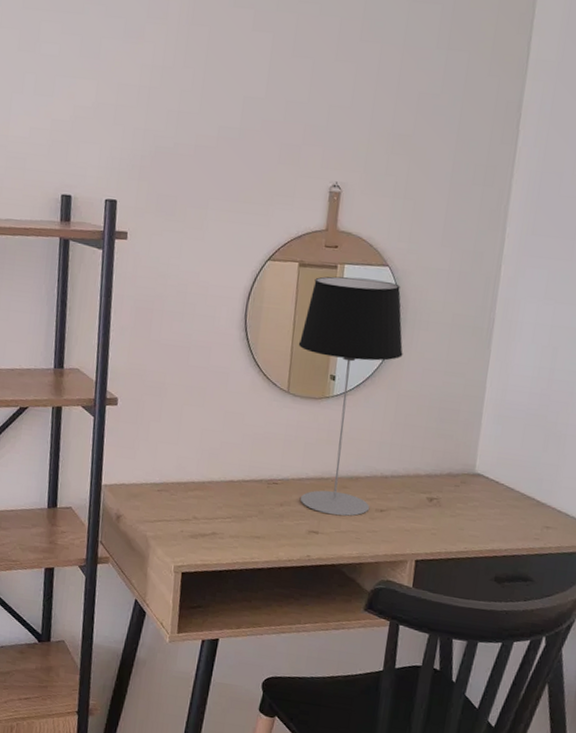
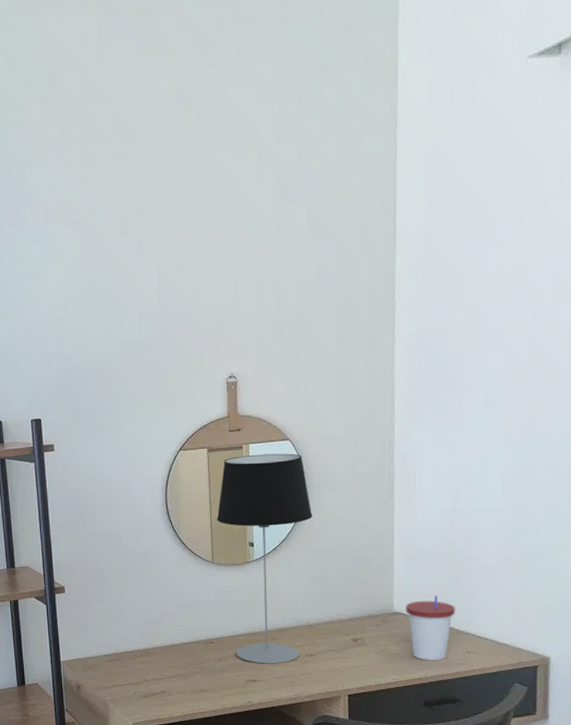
cup: none [487,460,540,533] -> present [406,595,455,660]

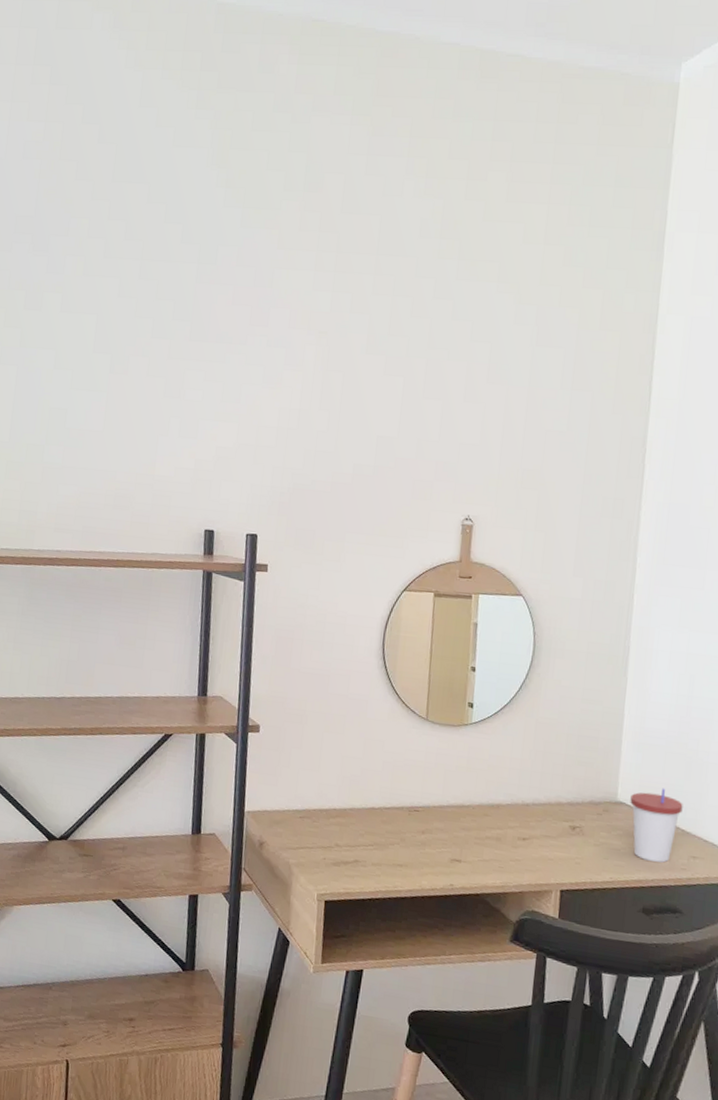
table lamp: present [216,453,313,664] -> none [435,606,540,845]

